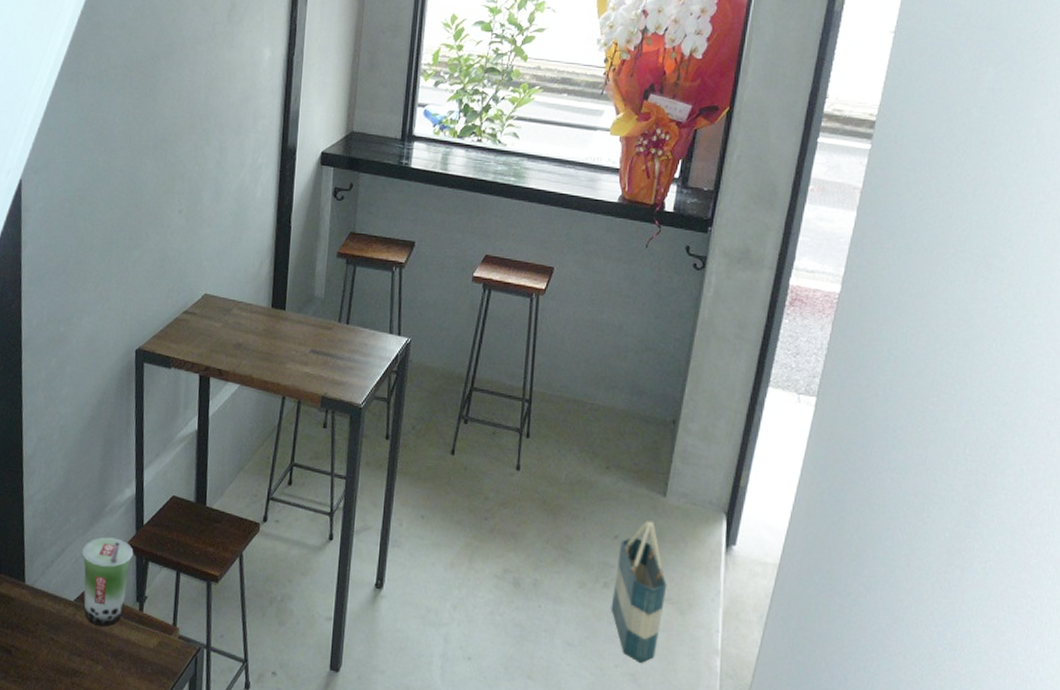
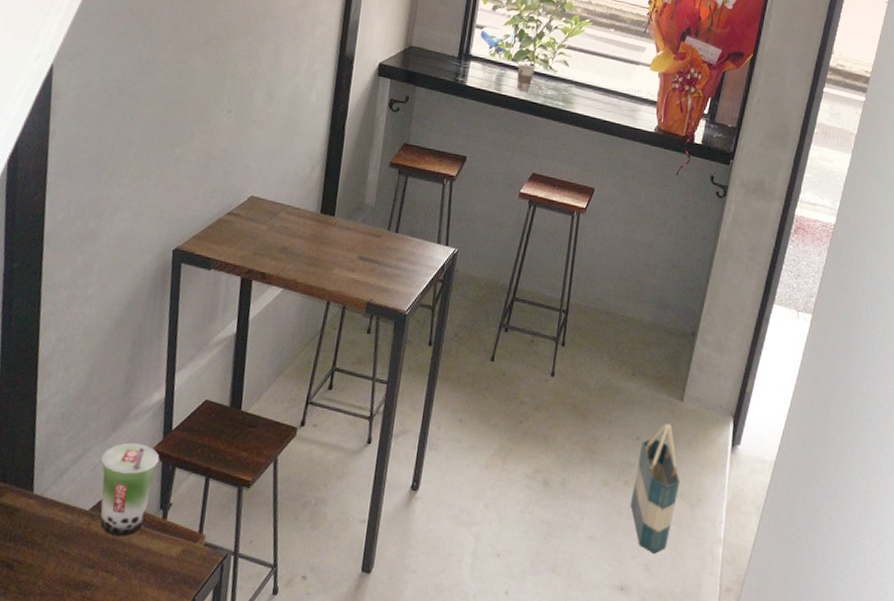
cup: none [464,140,493,170] -> present [516,64,544,93]

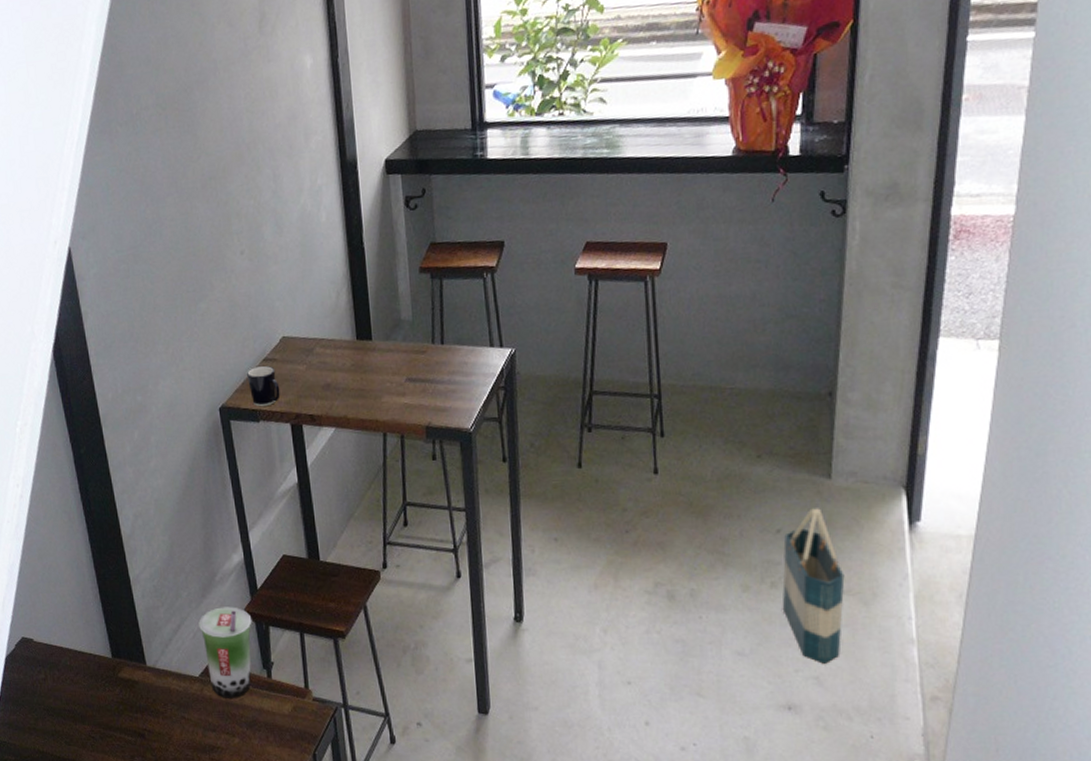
mug: none [207,217,238,257] -> present [246,365,281,407]
cup: present [516,64,544,93] -> none [543,114,581,149]

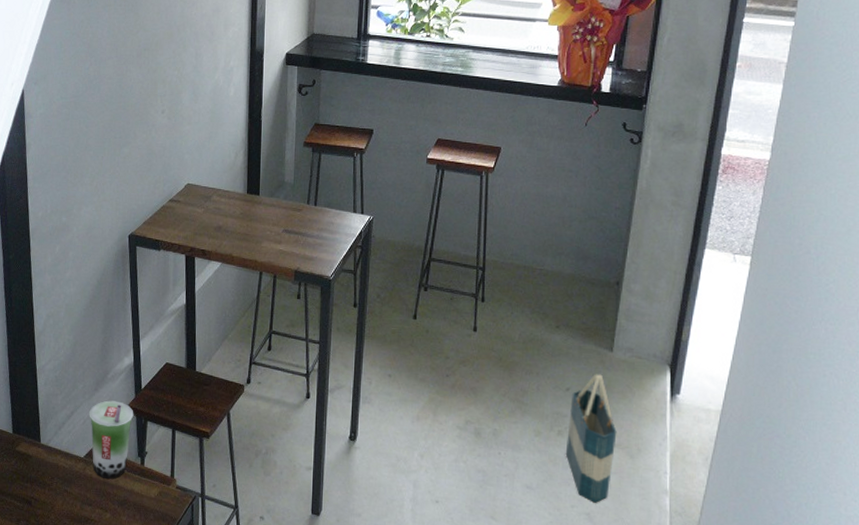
mug: present [246,365,281,407] -> none [154,204,180,239]

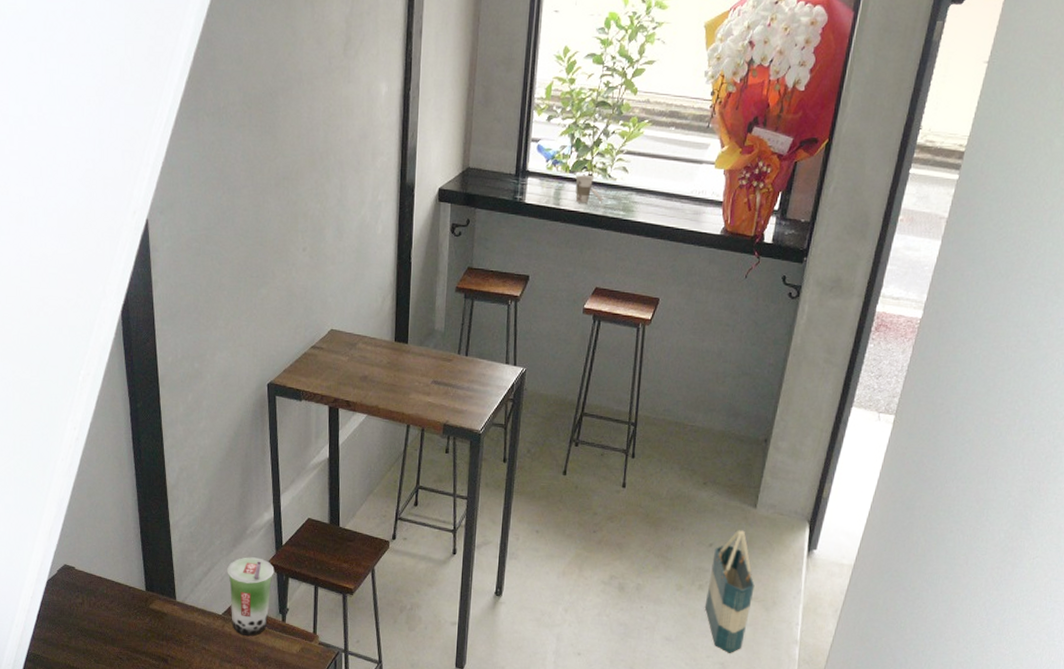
cup: none [414,36,442,62] -> present [575,175,603,204]

